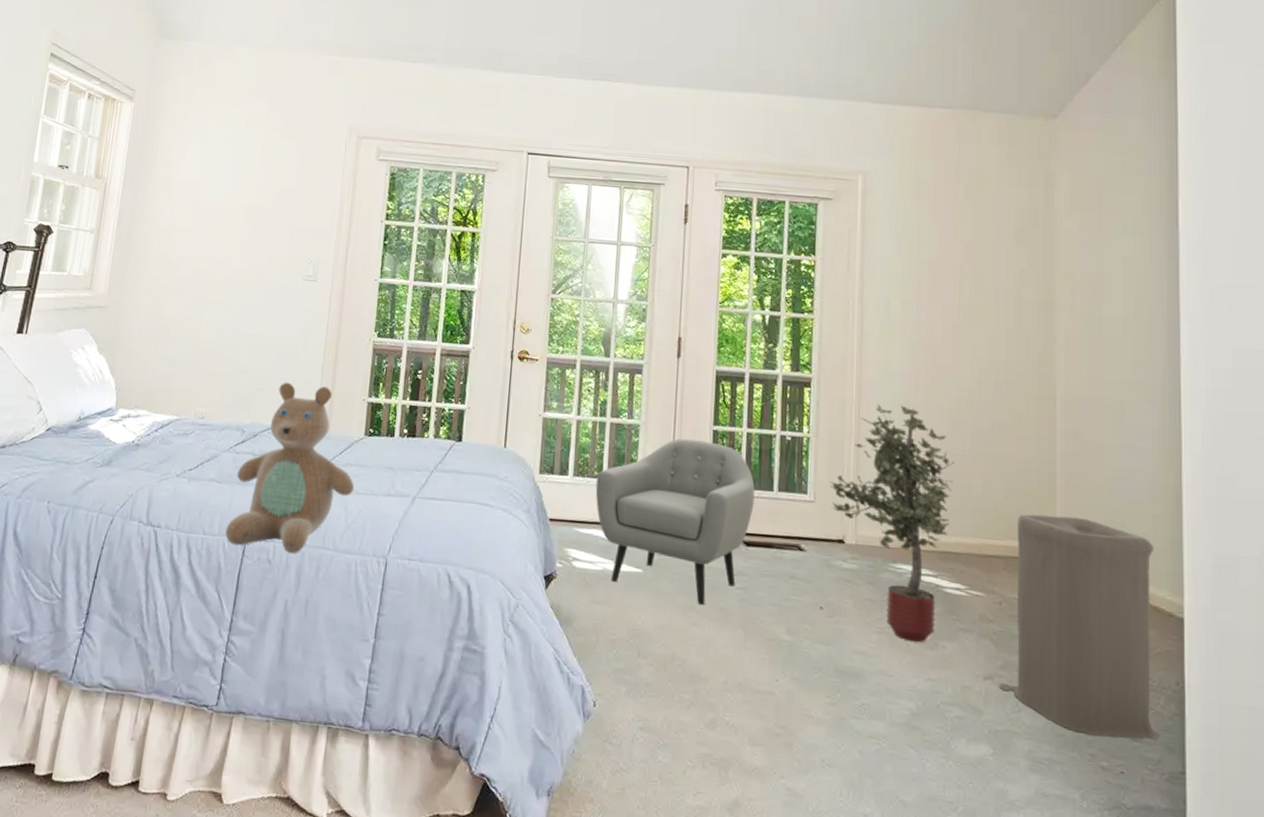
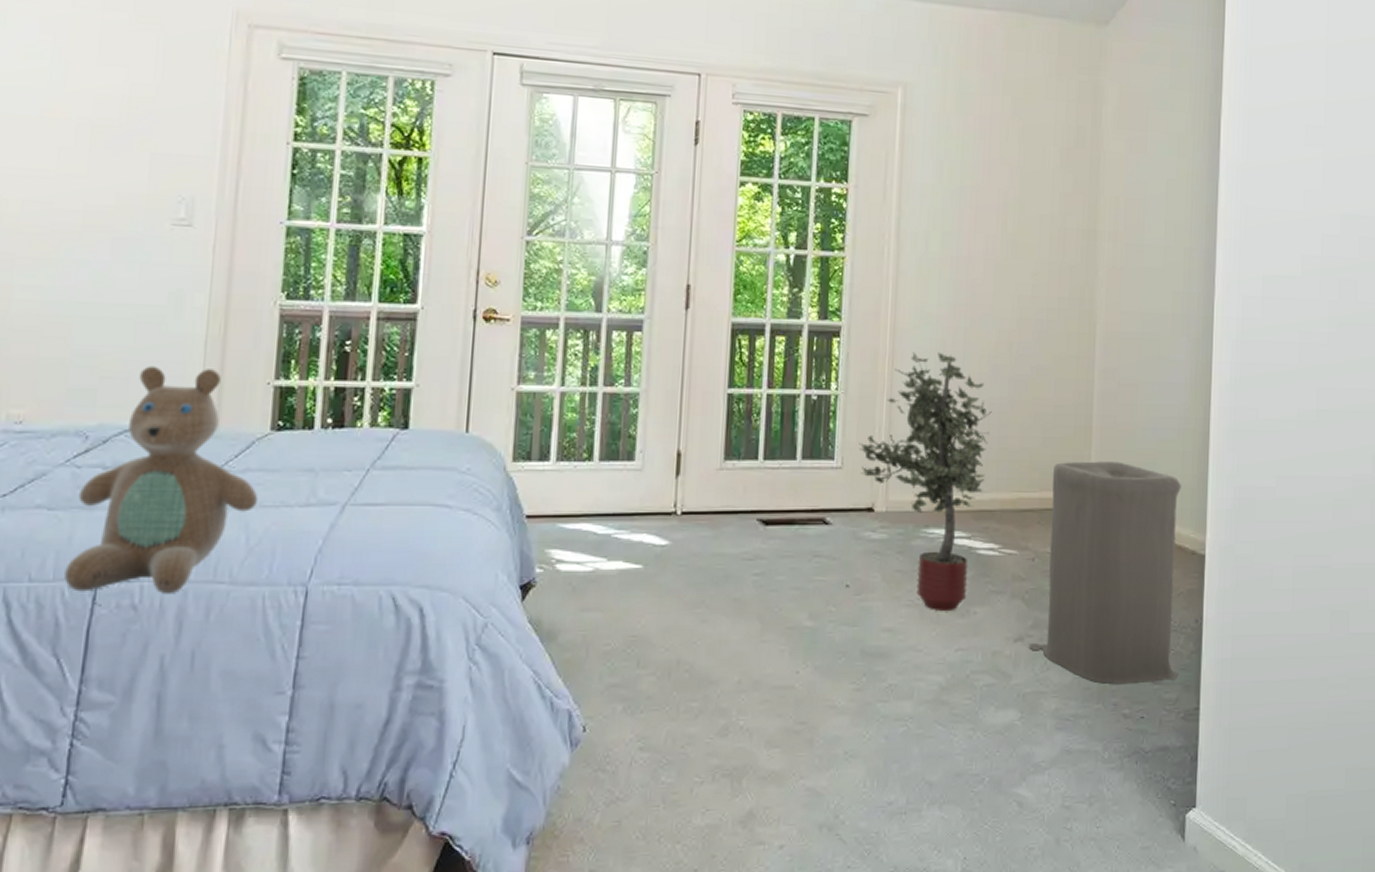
armchair: present [595,438,755,605] -> none [584,406,775,598]

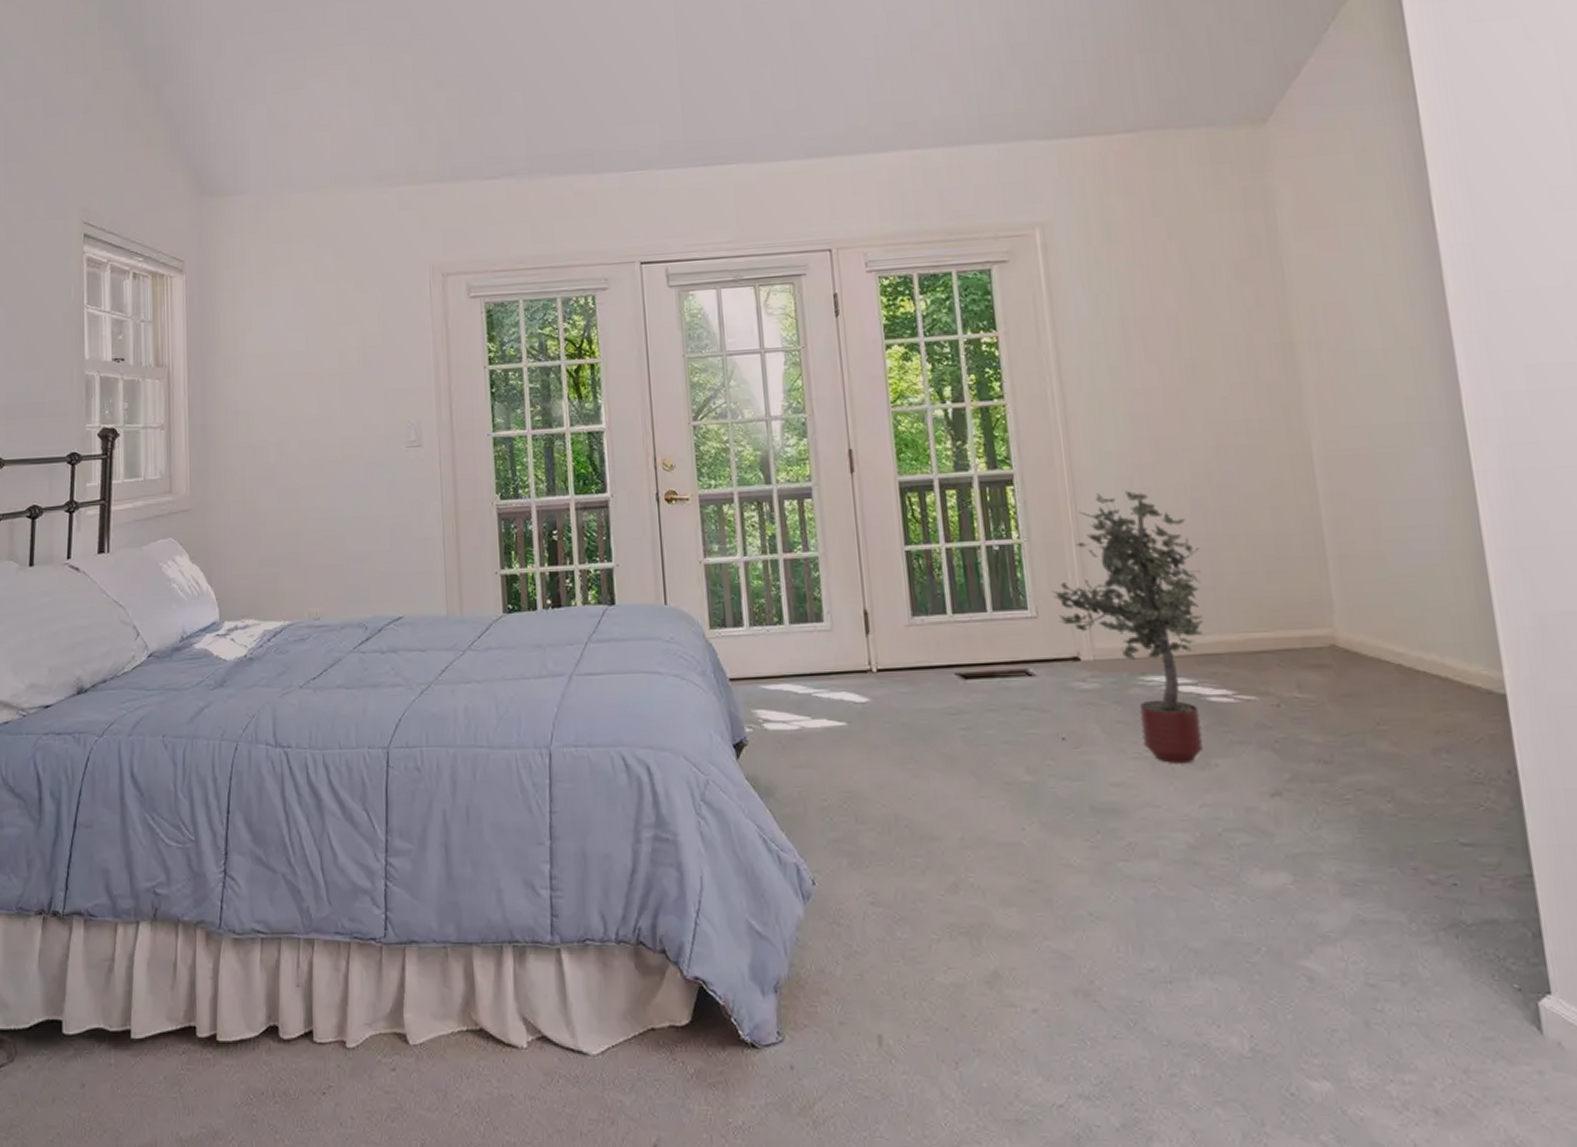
teddy bear: present [64,365,259,595] -> none [364,564,501,758]
laundry basket: present [1028,461,1182,684] -> none [1285,592,1496,845]

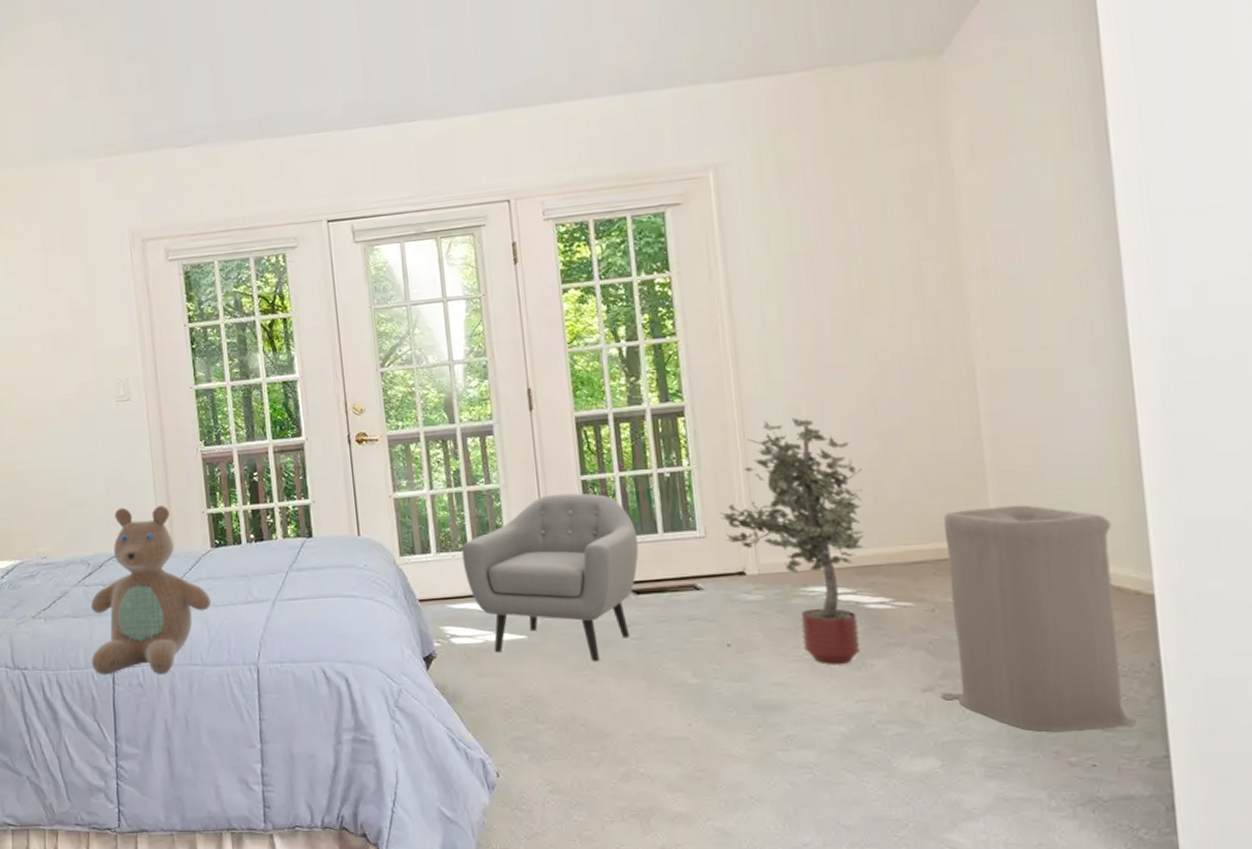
teddy bear: none [364,564,501,758] -> present [90,505,212,676]
armchair: none [776,564,967,753] -> present [461,493,639,661]
laundry basket: none [1285,592,1496,845] -> present [940,505,1136,732]

